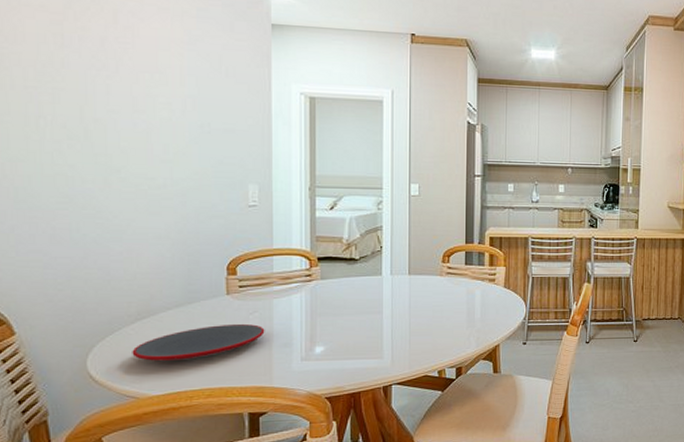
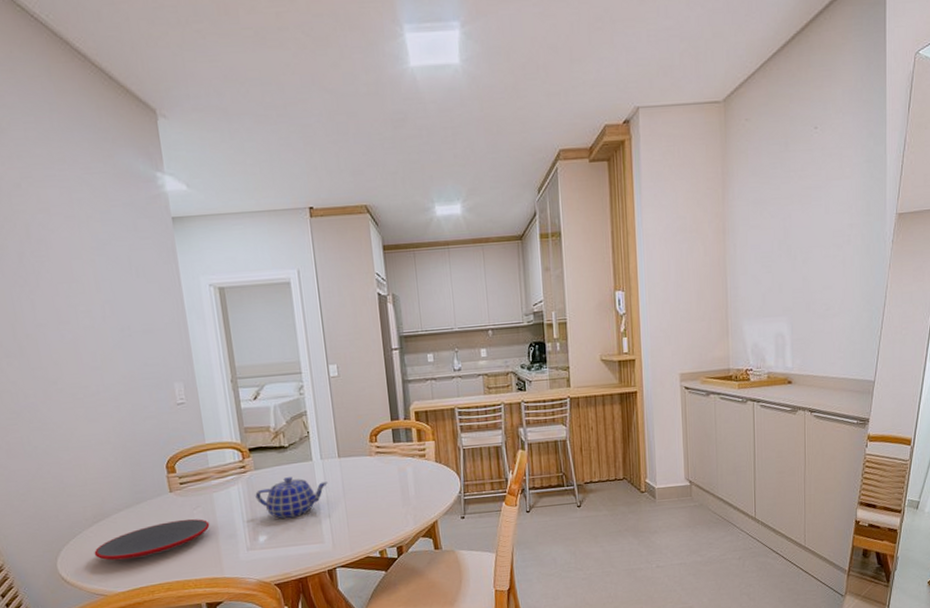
teapot: none [318,290,394,332] -> present [255,477,328,519]

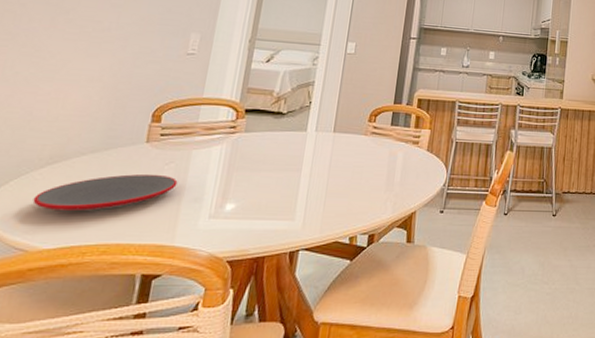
teapot: present [255,477,328,519] -> none [236,144,316,189]

